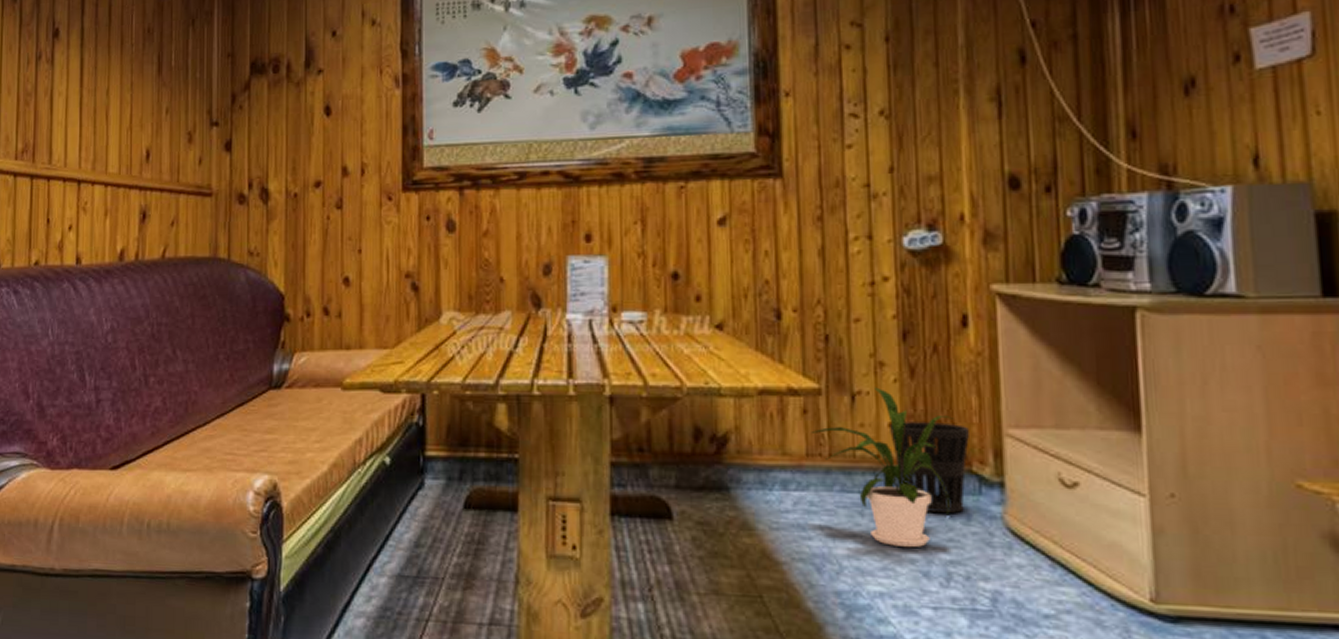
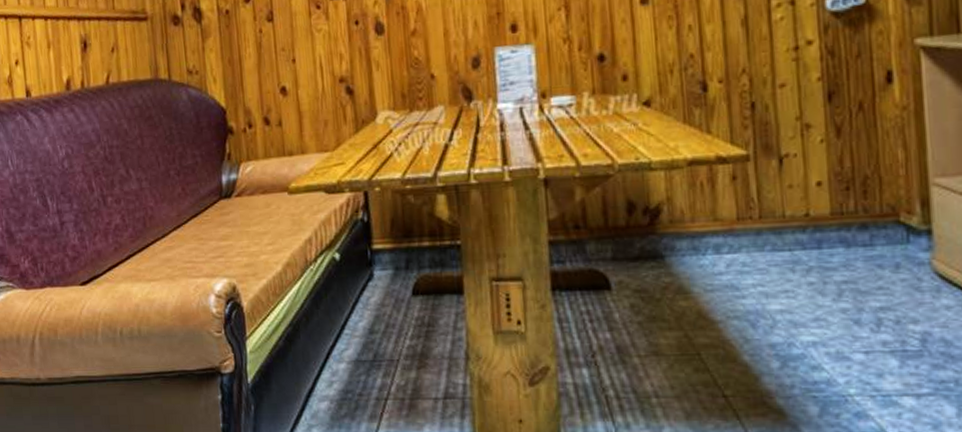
house plant: present [811,387,954,547] -> none [741,149,881,298]
wastebasket: present [890,422,969,513] -> none [818,177,897,263]

